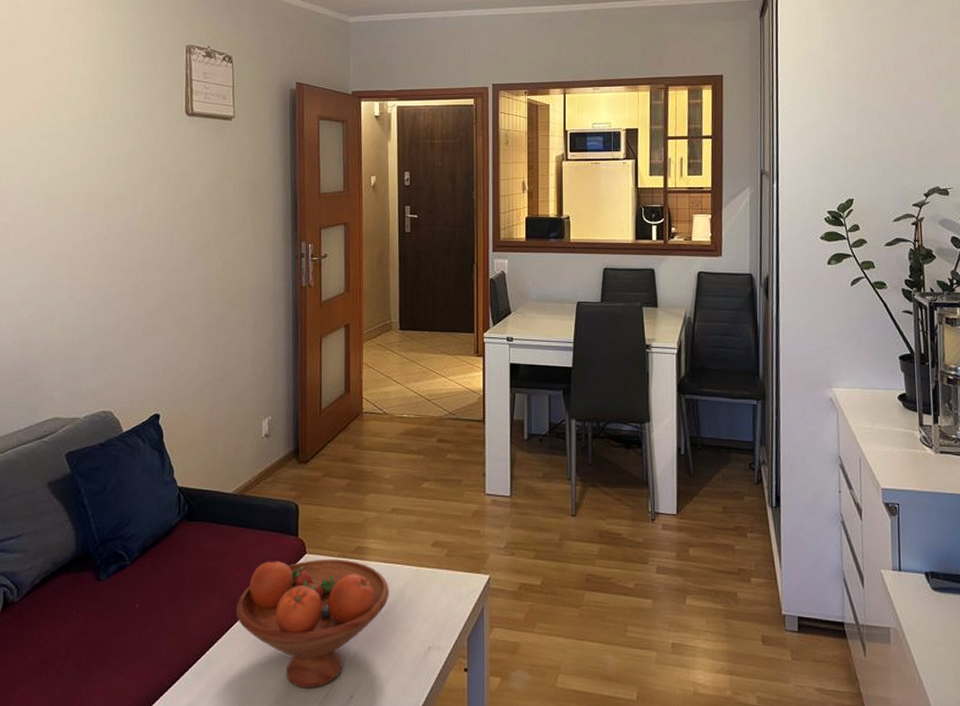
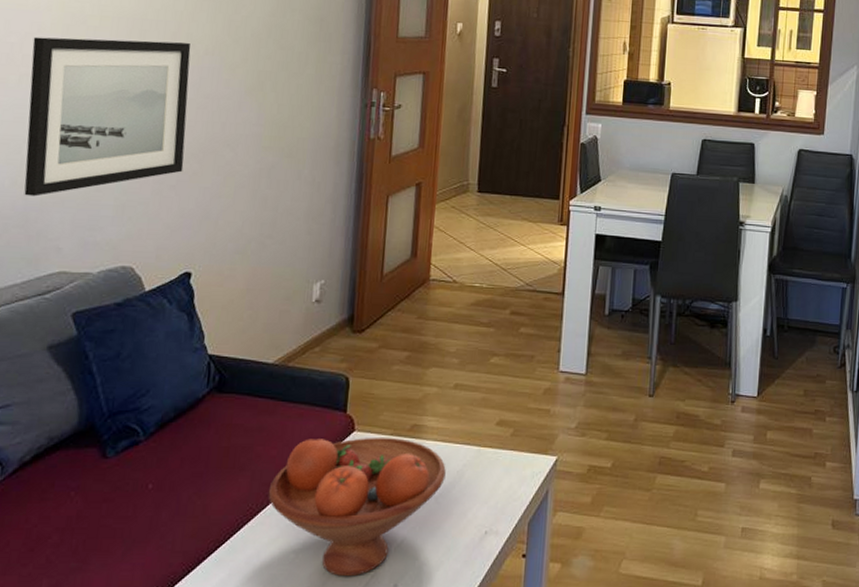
wall art: none [22,213,148,354] -> present [24,37,191,197]

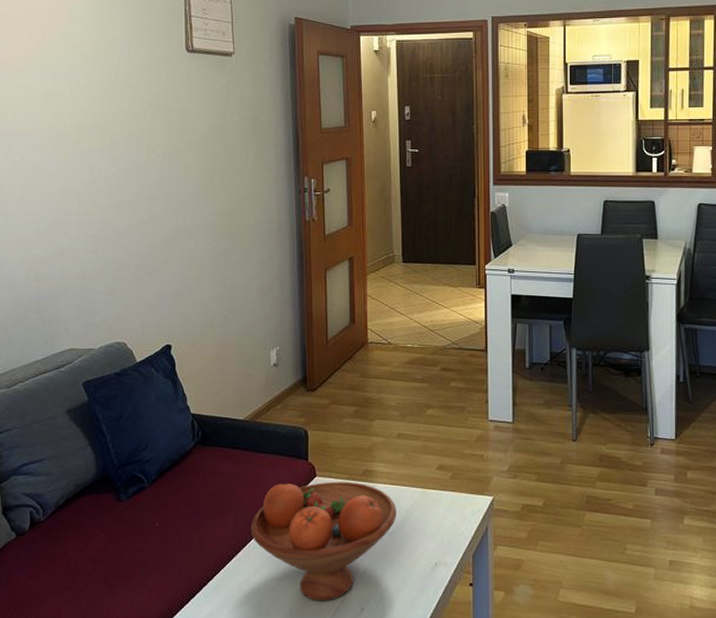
wall art: present [24,37,191,197] -> none [30,149,156,288]

